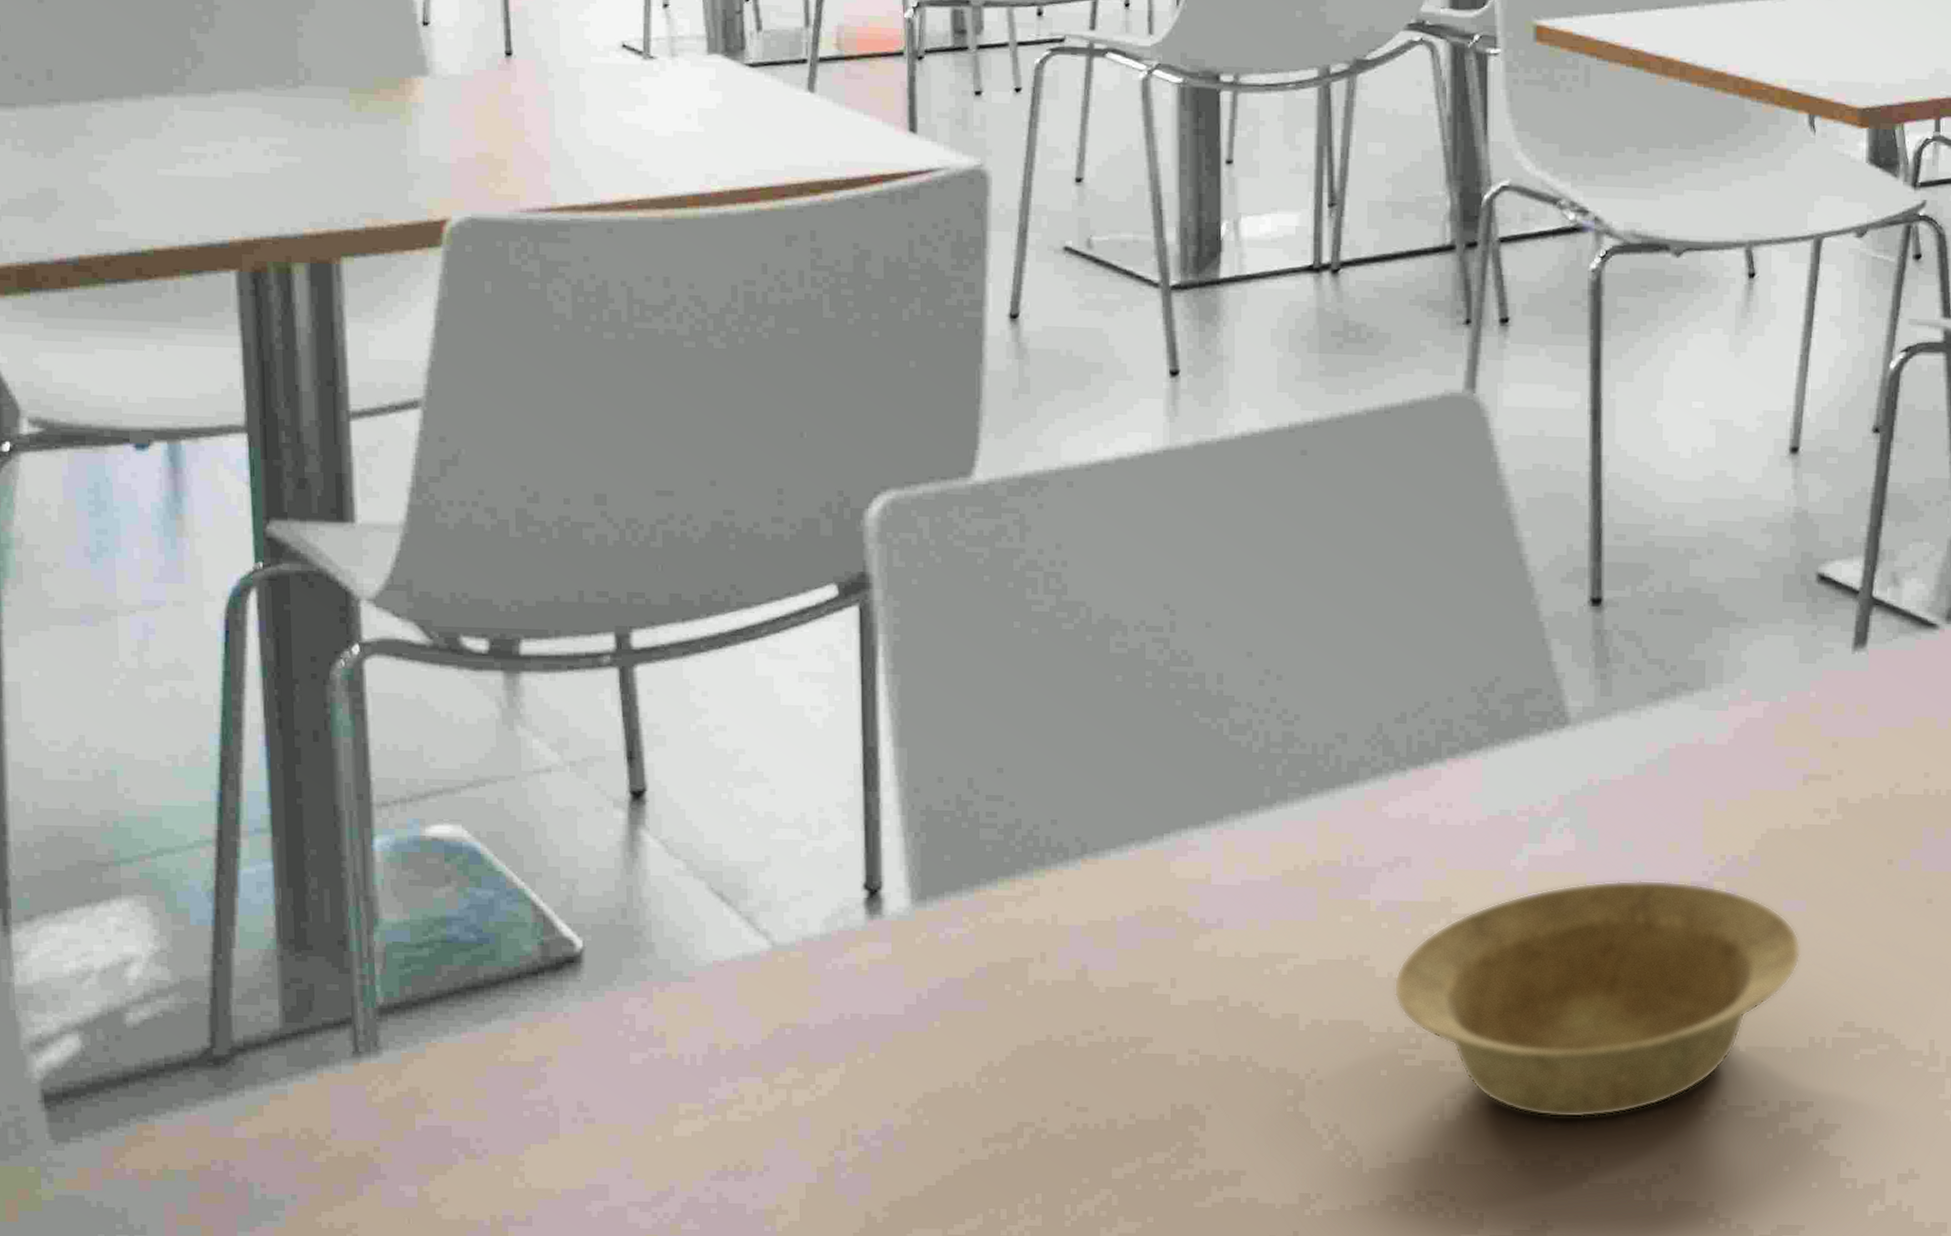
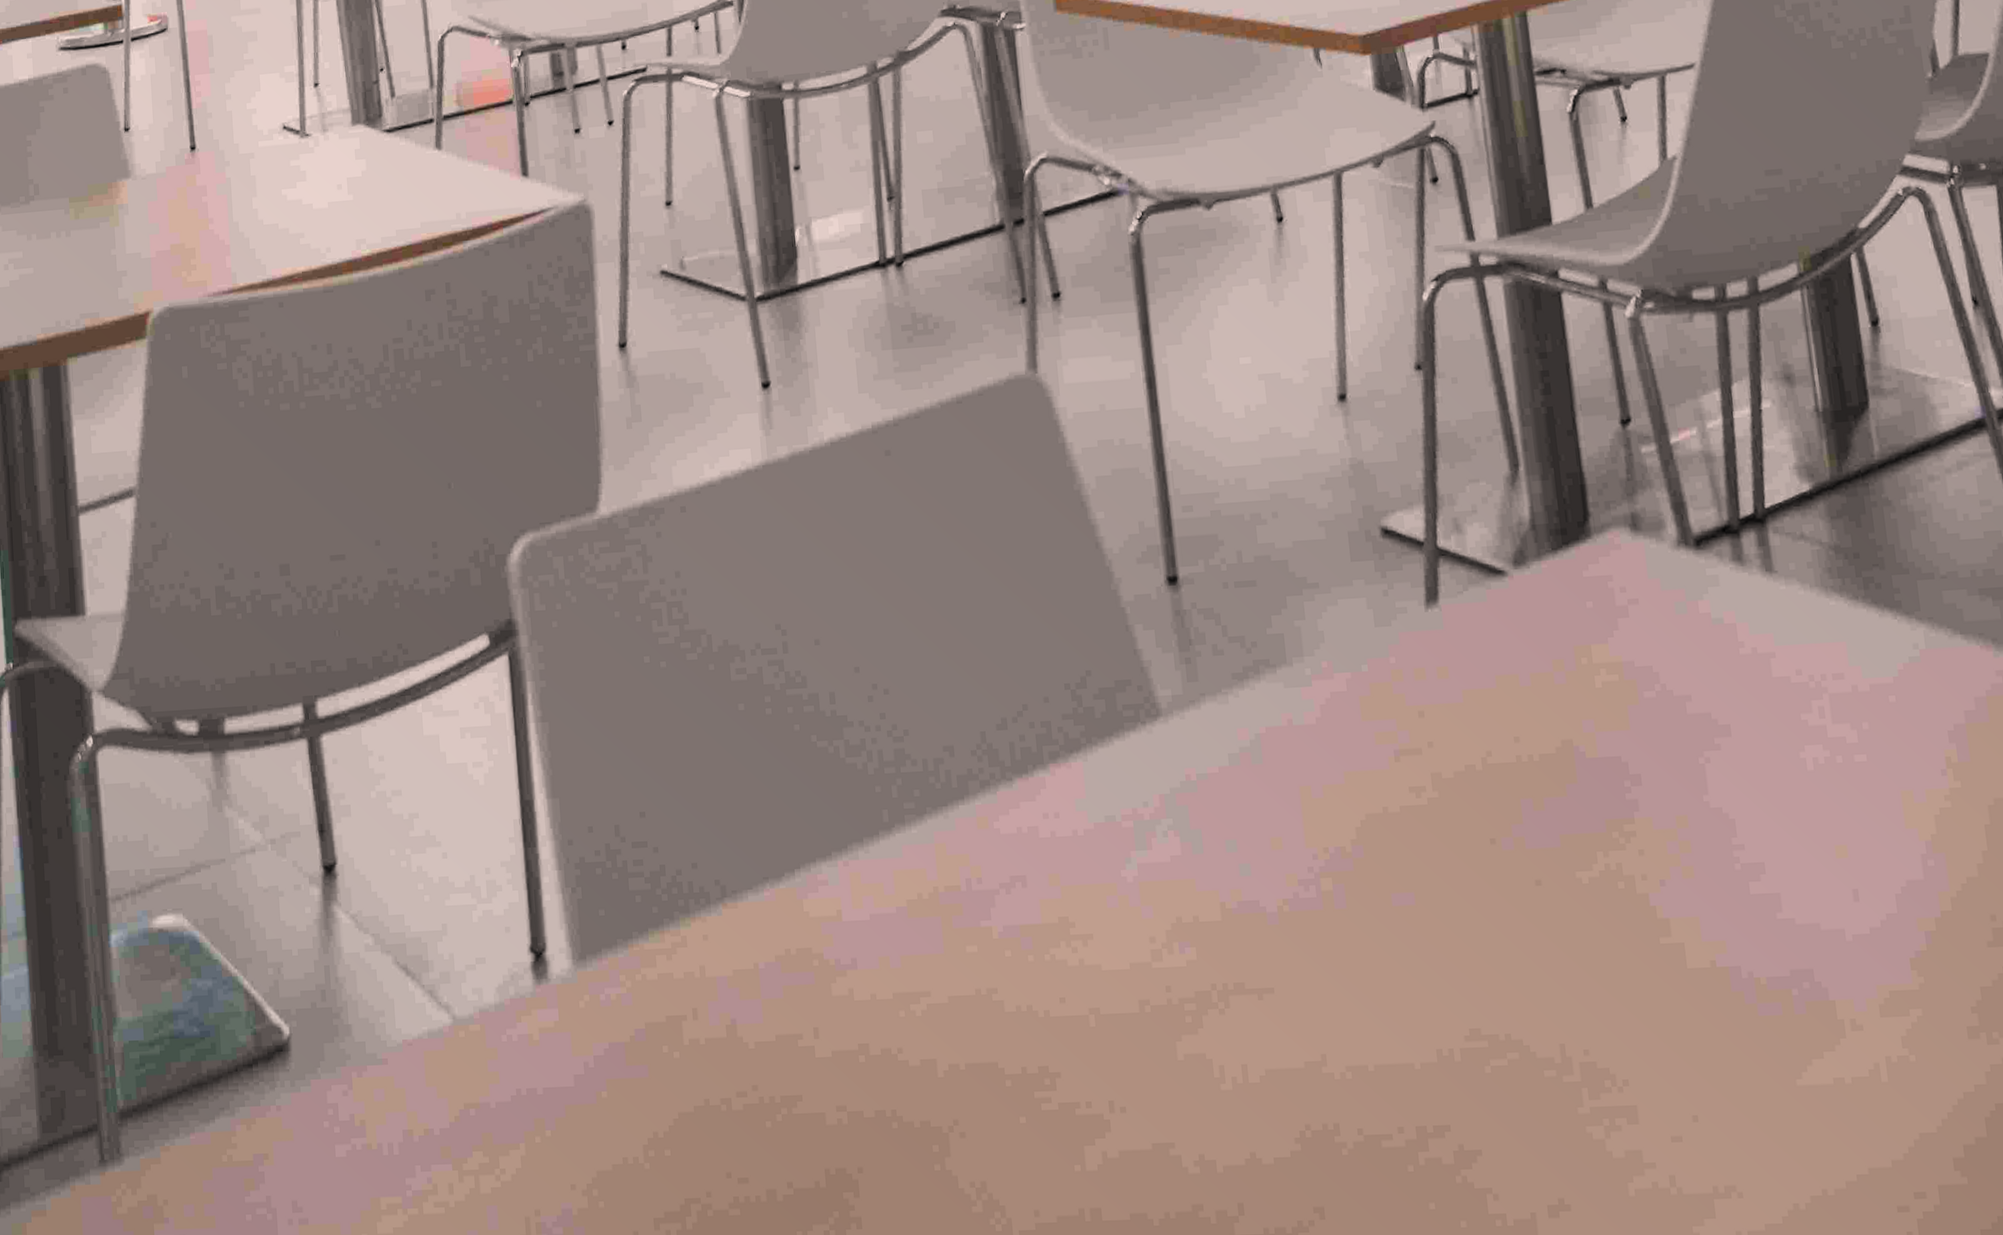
bowl: present [1394,879,1801,1118] -> none [1022,881,1417,1161]

